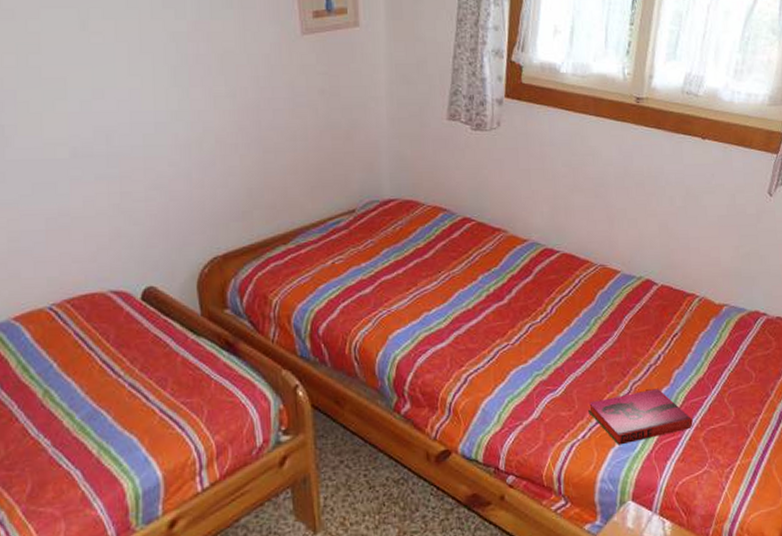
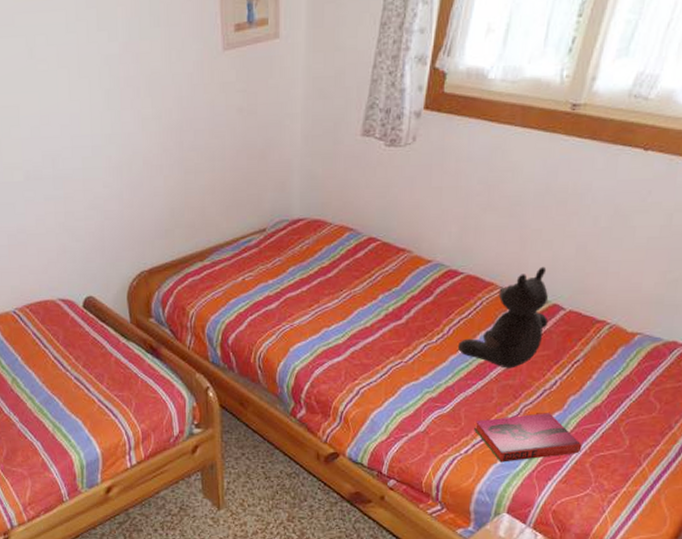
teddy bear: none [561,243,644,346] -> present [457,266,549,369]

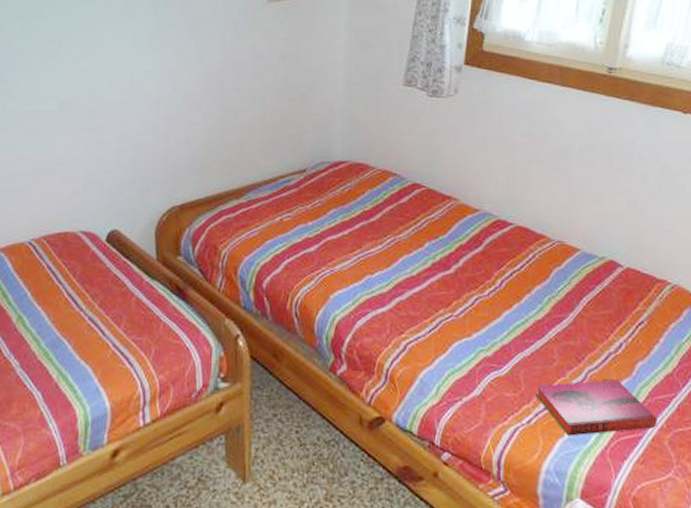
teddy bear: present [457,266,549,369] -> none [511,221,606,328]

